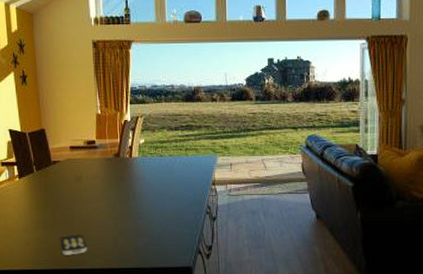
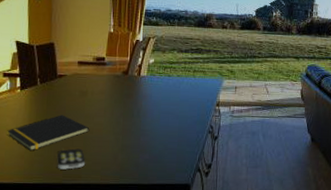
notepad: none [12,201,88,238] -> present [8,115,90,151]

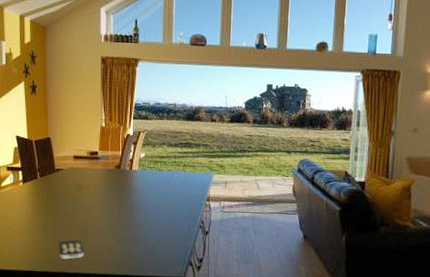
notepad: present [8,115,90,151] -> none [14,207,87,241]

